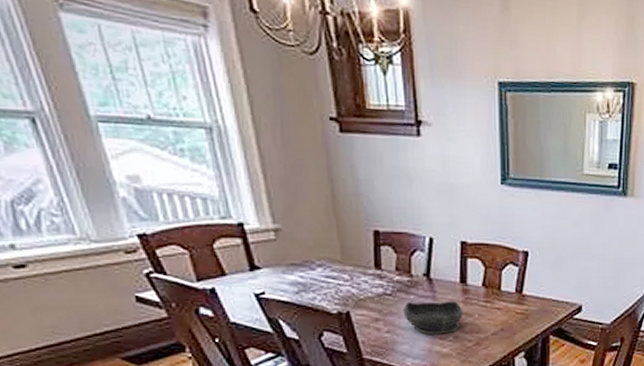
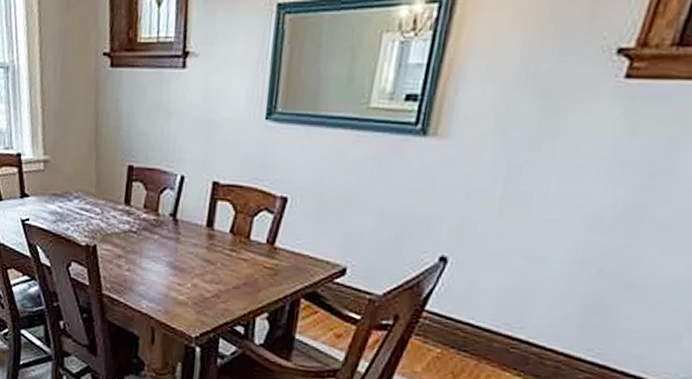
bowl: present [403,301,463,334] -> none [145,241,206,280]

